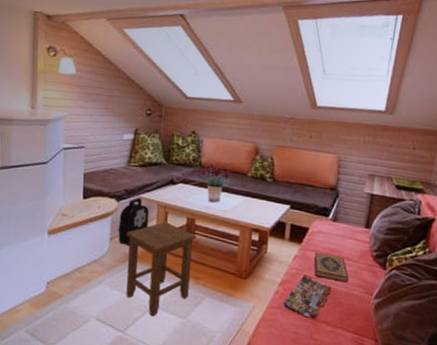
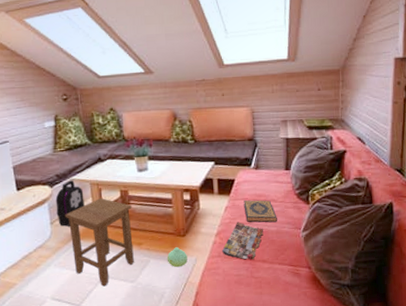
plush toy: none [223,289,245,312] -> present [166,247,188,268]

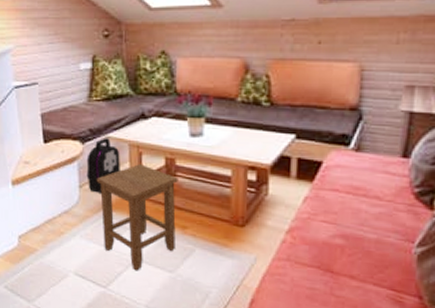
plush toy: present [166,247,188,268] -> none [217,239,244,265]
magazine: present [221,222,264,261] -> none [292,219,356,273]
hardback book: present [244,200,277,223] -> none [331,192,380,228]

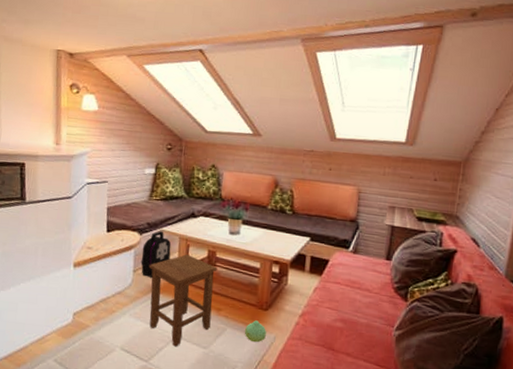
plush toy: none [217,239,244,265] -> present [244,320,266,343]

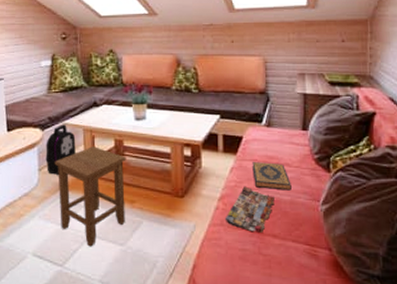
plush toy: present [244,320,266,343] -> none [161,209,185,234]
magazine: none [303,306,352,351] -> present [224,186,275,234]
hardback book: none [334,284,370,315] -> present [252,162,292,191]

